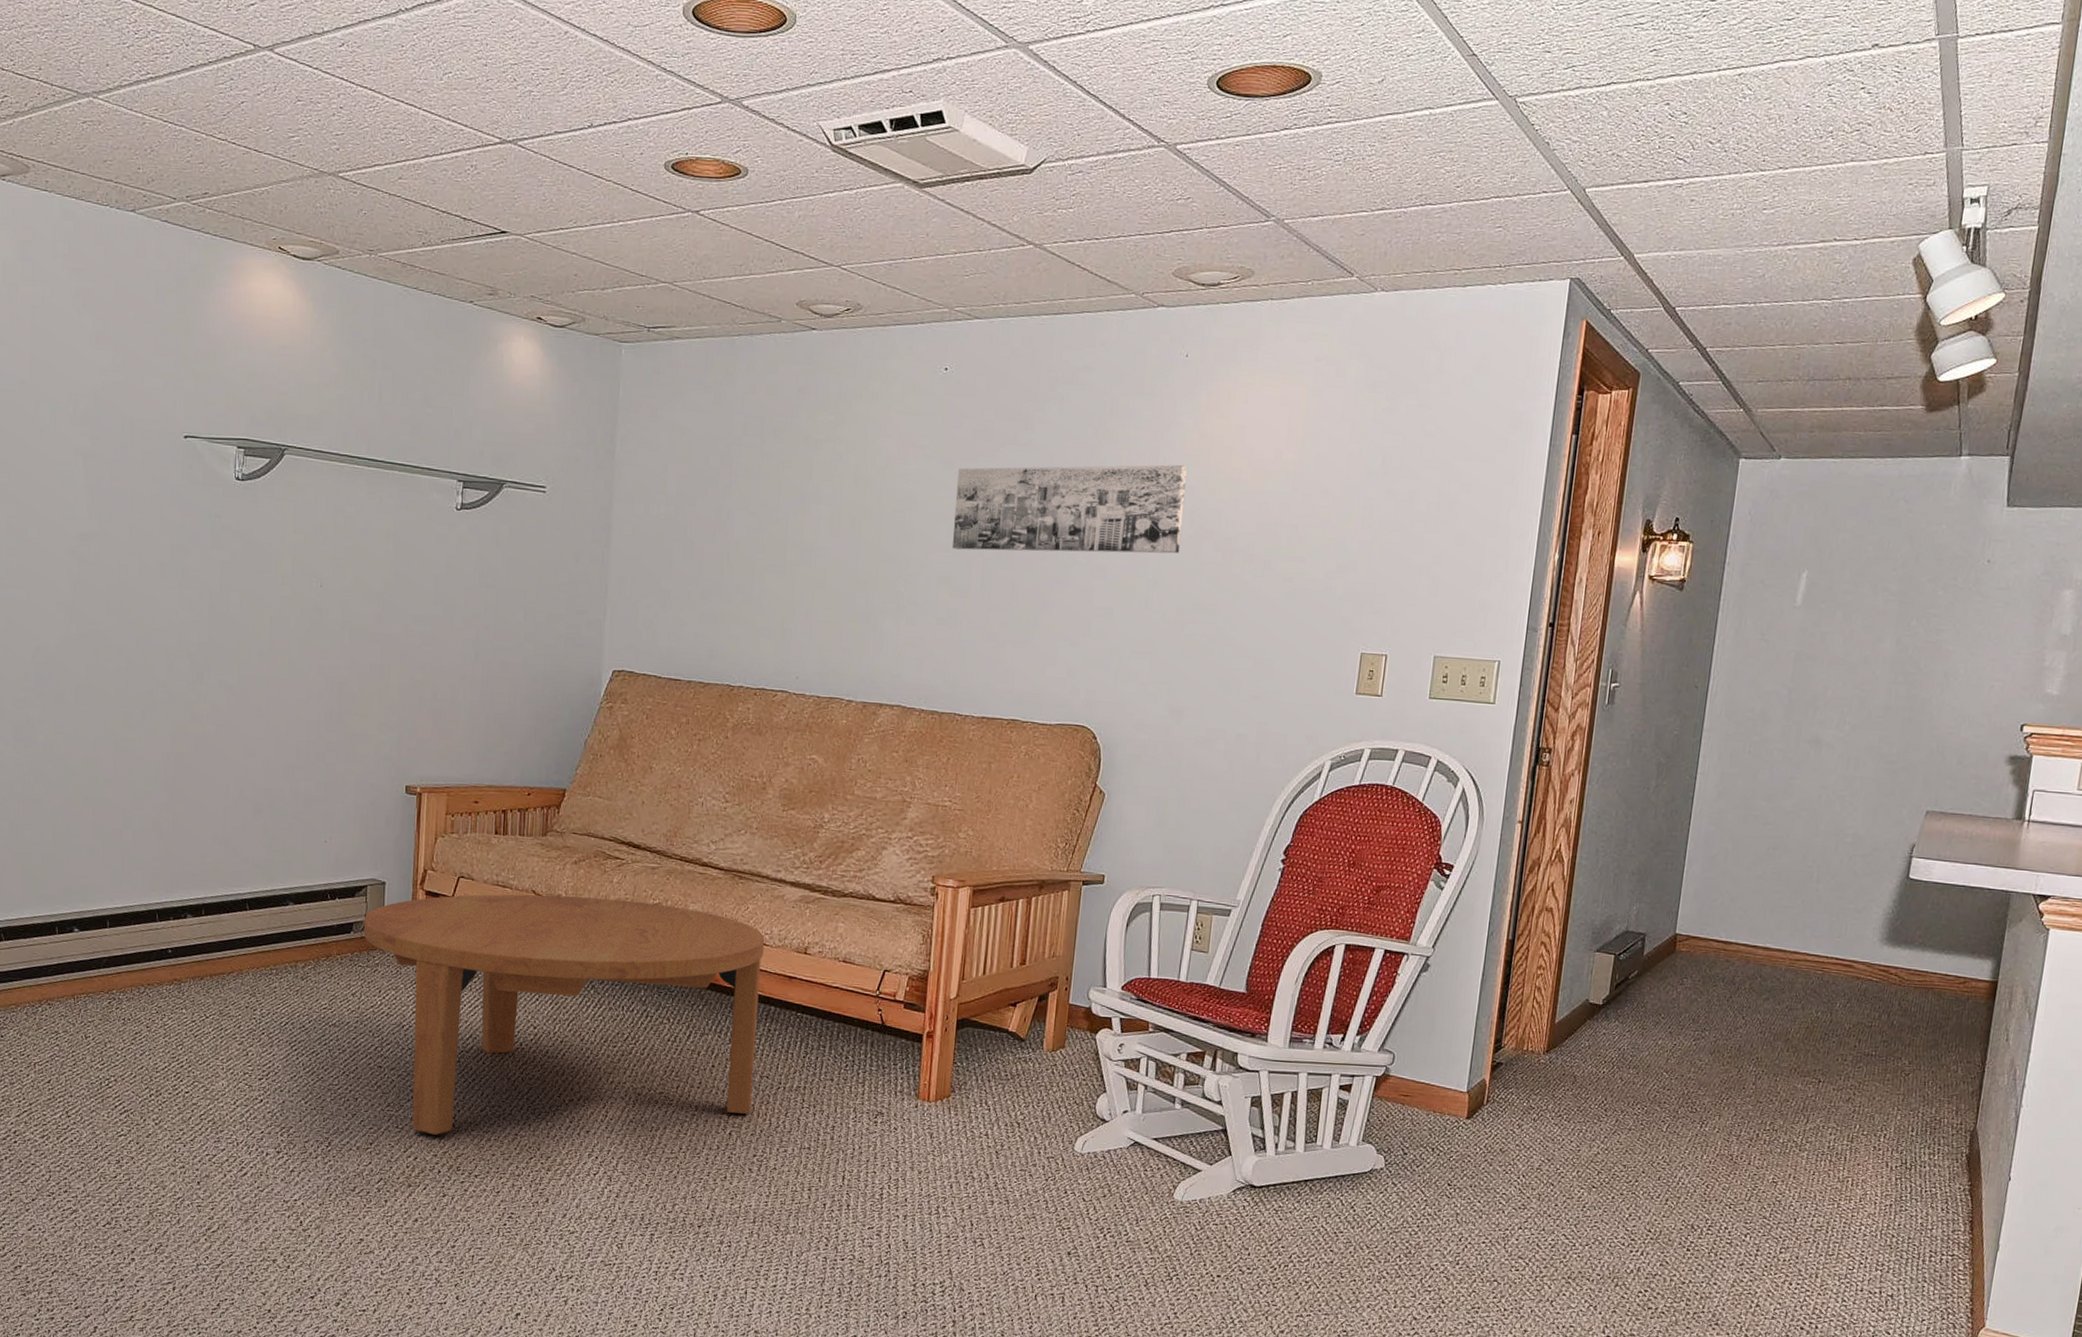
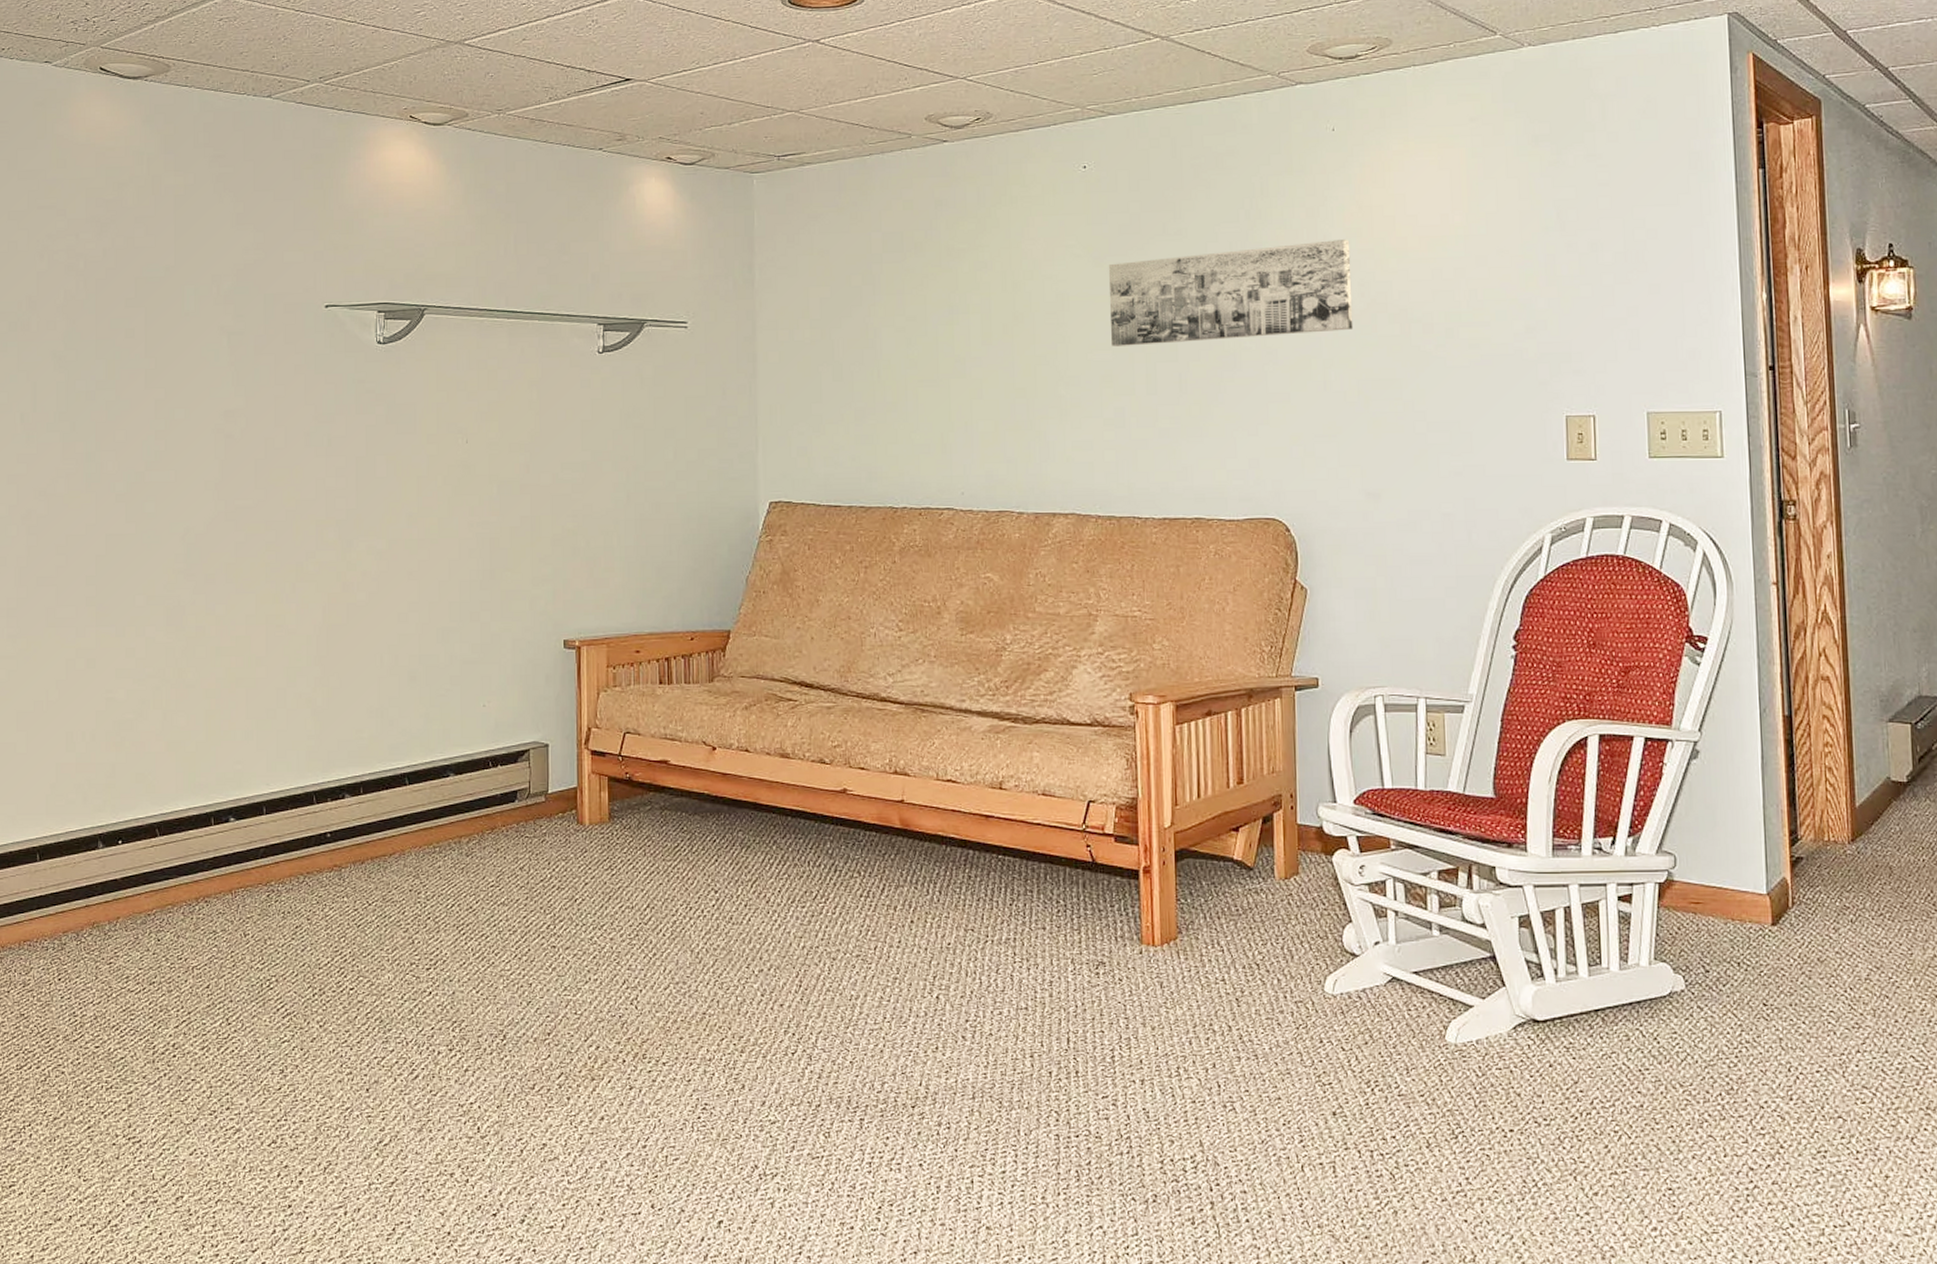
coffee table: present [363,894,765,1135] -> none [528,745,958,1019]

